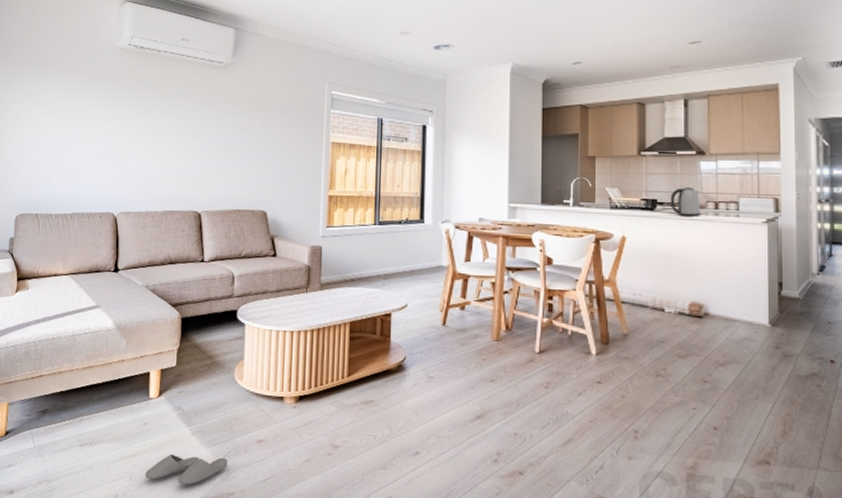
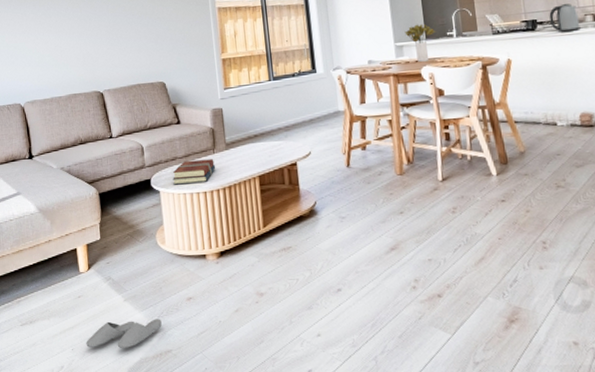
books: none [260,296,307,321] -> present [172,159,216,185]
flower bouquet: none [520,187,552,228] -> present [404,23,436,63]

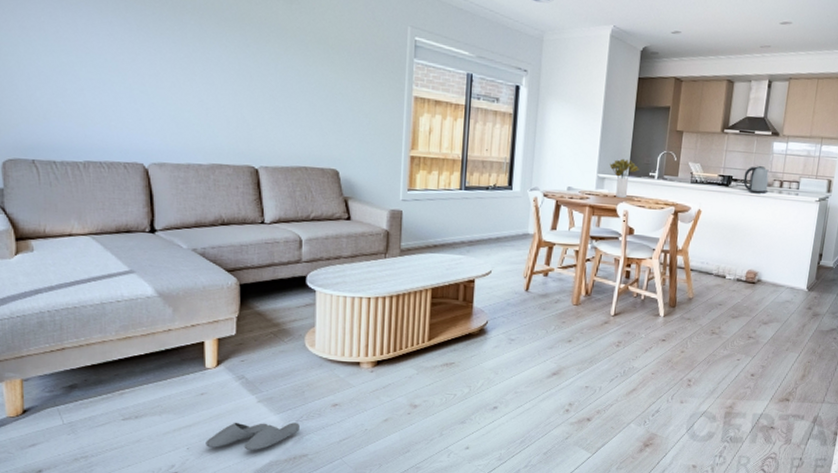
books: present [172,159,216,185] -> none [333,261,386,287]

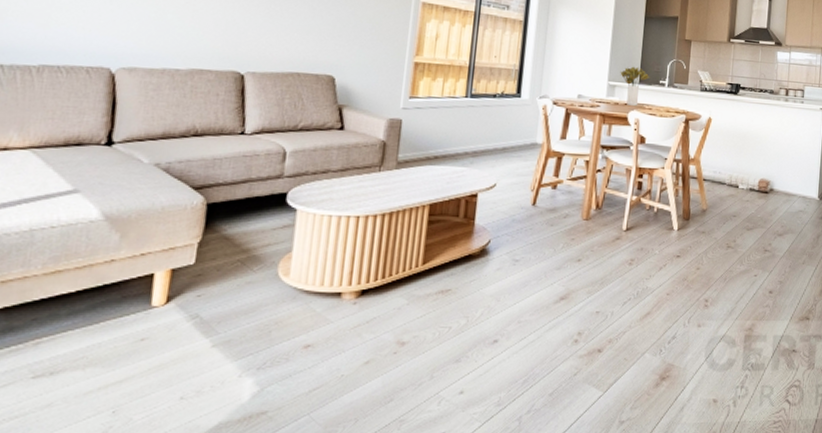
slippers: present [206,422,300,451] -> none [138,371,261,411]
kettle: present [743,165,769,194] -> none [751,74,775,102]

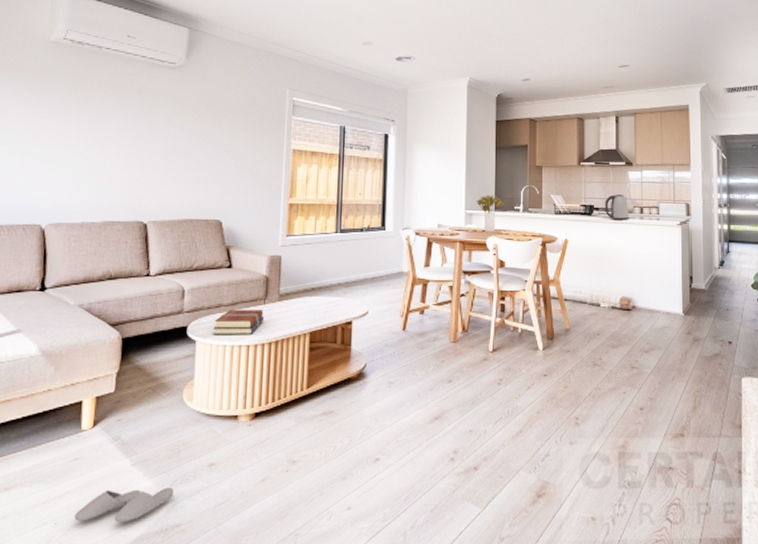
slippers: none [138,371,261,411] -> present [74,487,174,523]
books: none [317,176,379,205] -> present [213,309,265,335]
kettle: none [751,74,775,102] -> present [605,193,629,221]

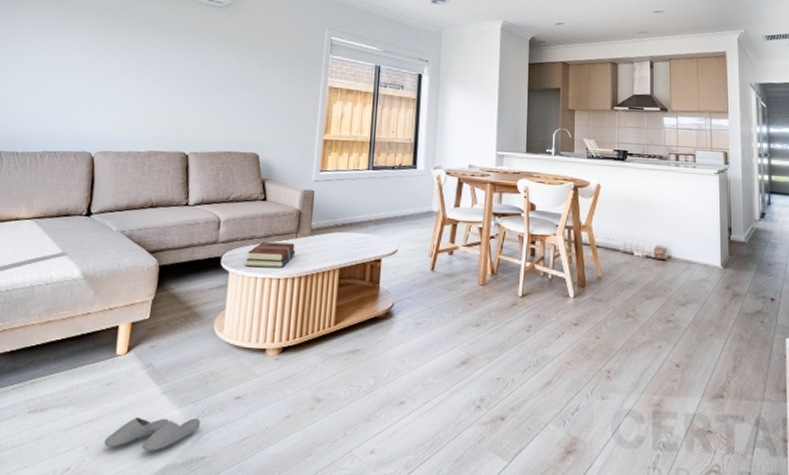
flower bouquet: present [476,194,505,233] -> none [507,136,536,175]
kettle: present [605,193,629,221] -> none [639,139,664,168]

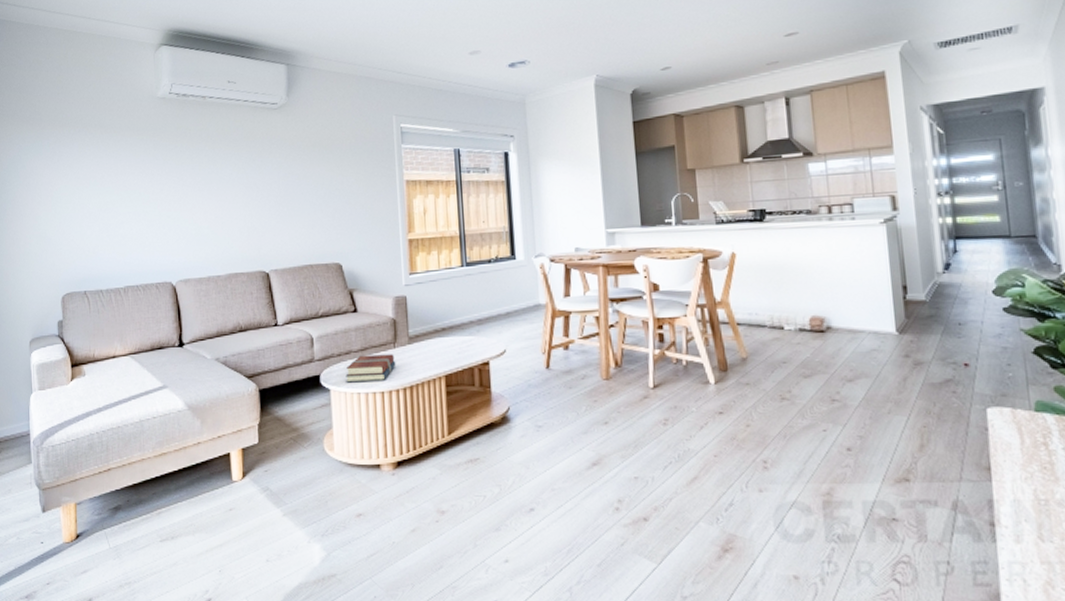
slippers: present [104,416,200,452] -> none [236,537,326,572]

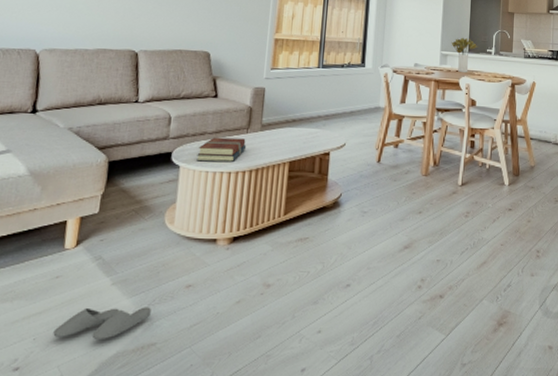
slippers: none [236,537,326,572] -> present [53,307,151,341]
flower bouquet: none [617,208,653,253] -> present [451,37,478,74]

